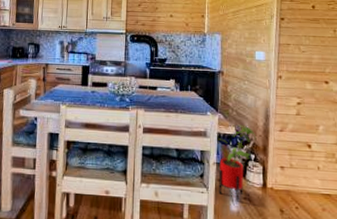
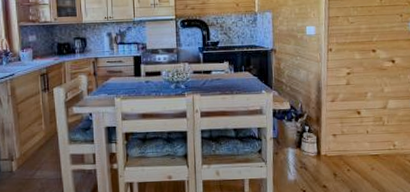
house plant: present [217,124,257,202] -> none [273,99,310,172]

